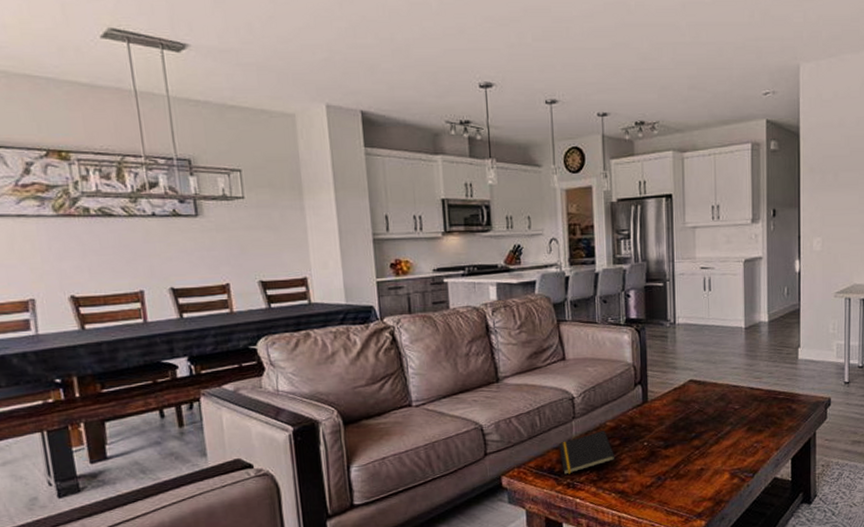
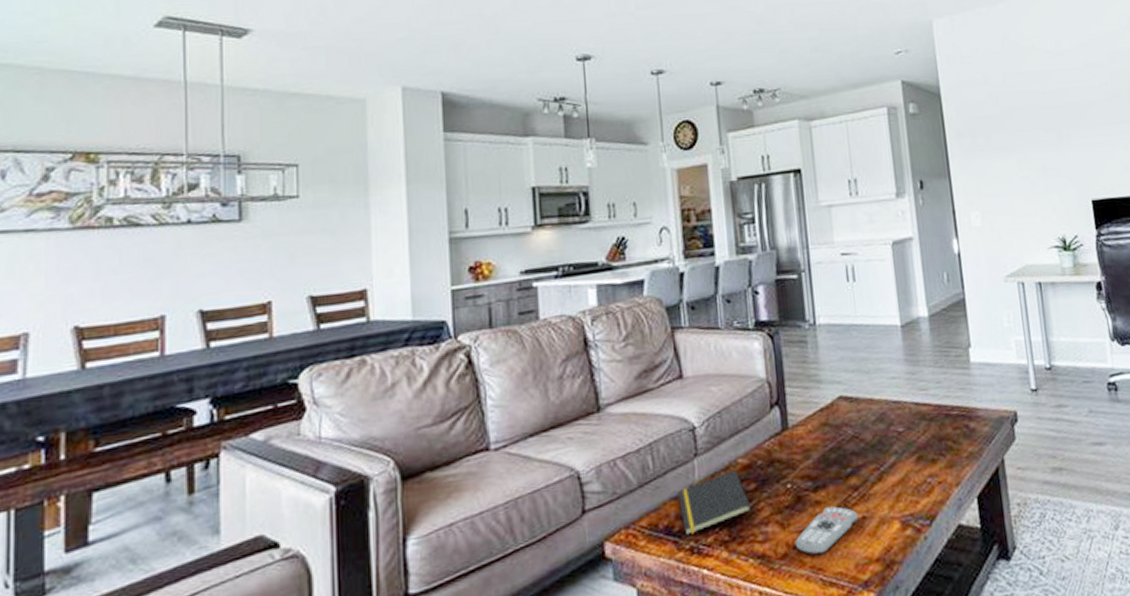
remote control: none [647,459,698,493] -> present [794,506,859,556]

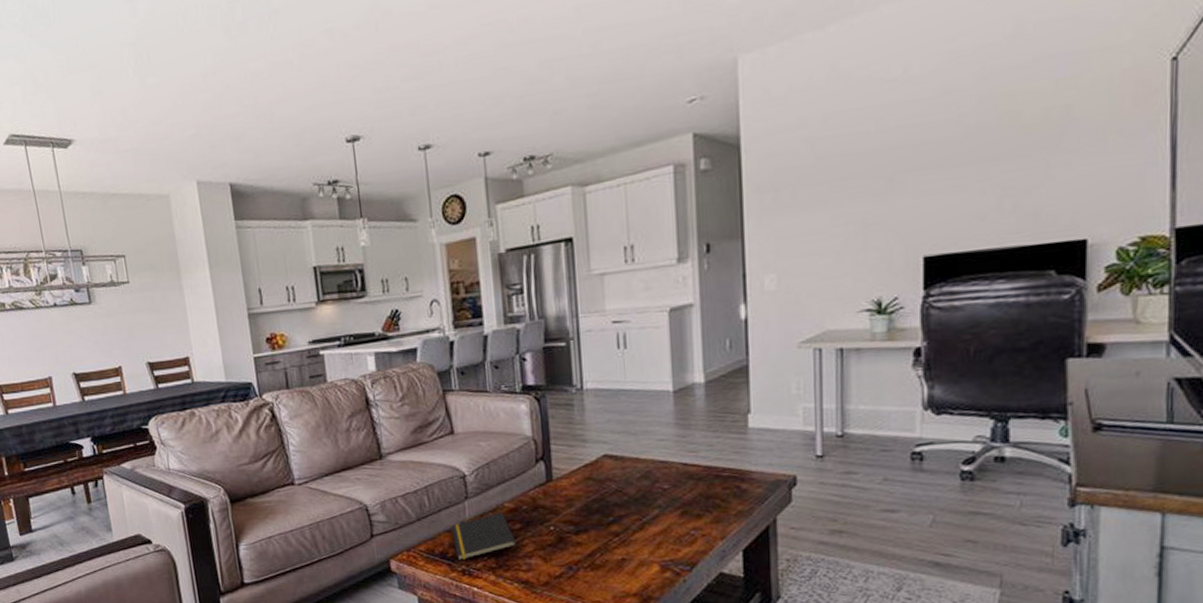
remote control: present [794,506,859,556] -> none [556,547,618,586]

